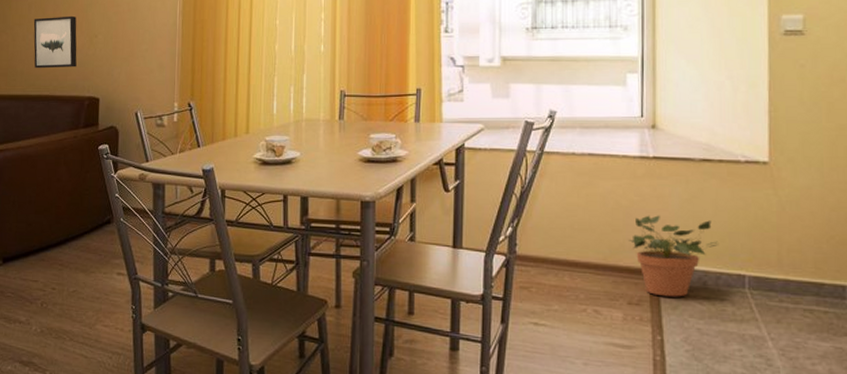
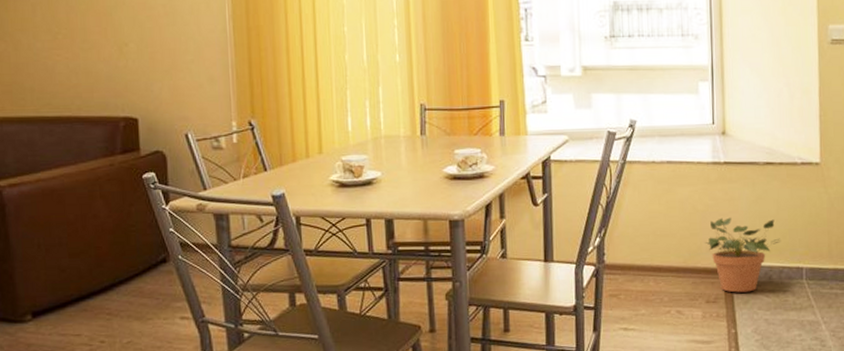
wall art: present [33,15,77,69] -> none [41,19,104,85]

